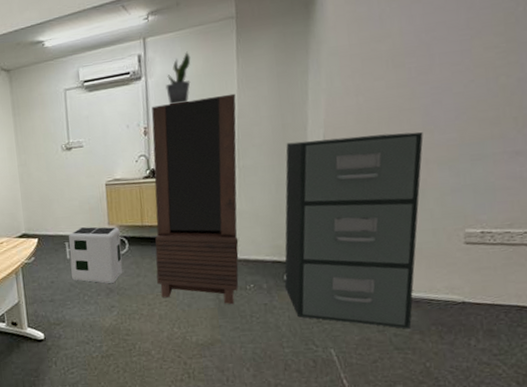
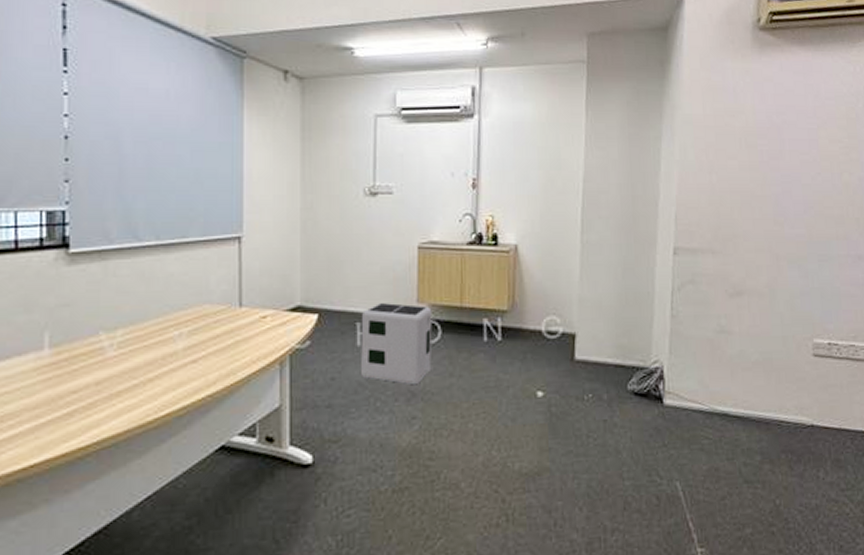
bookcase: present [151,93,239,305] -> none [475,151,583,420]
potted plant: present [166,51,191,105] -> none [502,92,534,155]
filing cabinet: present [284,131,424,329] -> none [627,219,774,457]

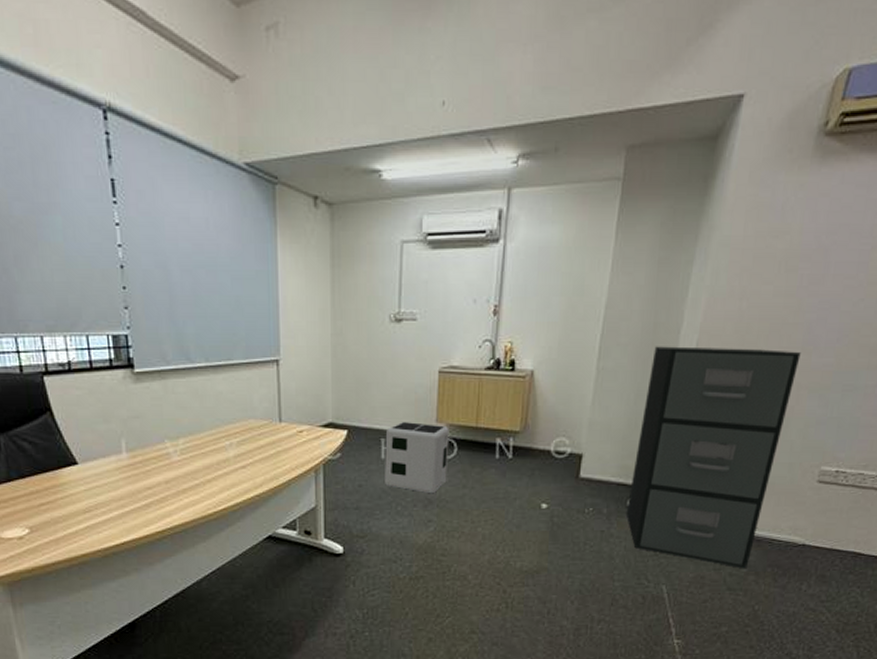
filing cabinet: none [627,219,774,457] -> present [626,346,801,569]

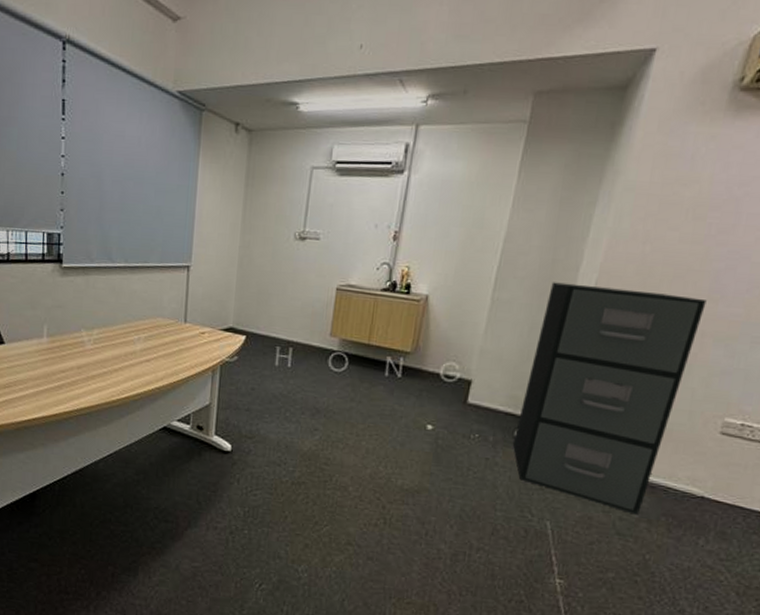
air purifier: present [385,421,450,494] -> none [276,332,342,404]

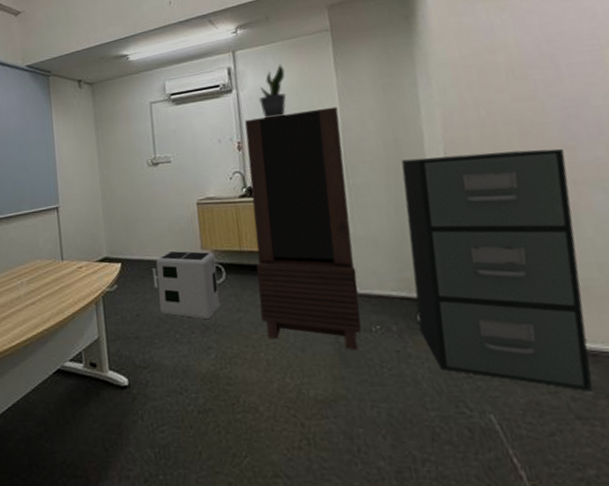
air purifier: none [276,332,342,404] -> present [156,250,220,320]
bookcase: none [372,208,508,453] -> present [245,106,362,351]
potted plant: none [429,151,466,212] -> present [259,64,286,119]

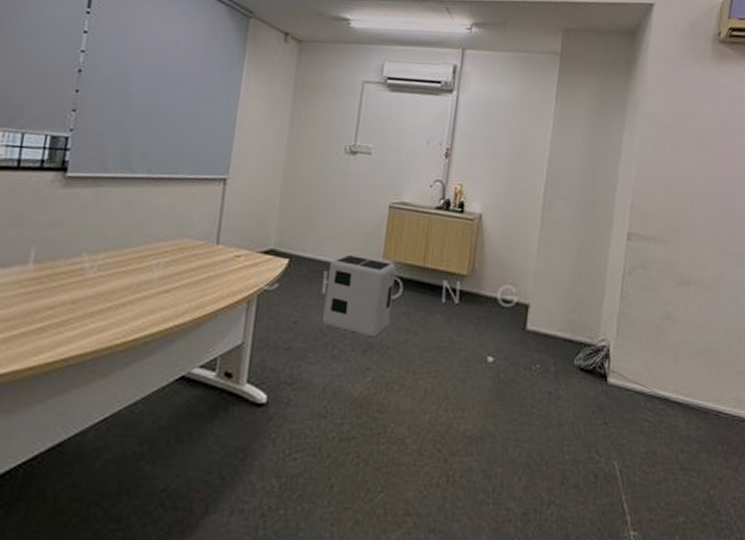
bookcase: present [245,106,362,351] -> none [429,126,550,388]
potted plant: present [259,64,286,119] -> none [478,76,509,131]
filing cabinet: present [401,148,593,391] -> none [573,202,723,445]

